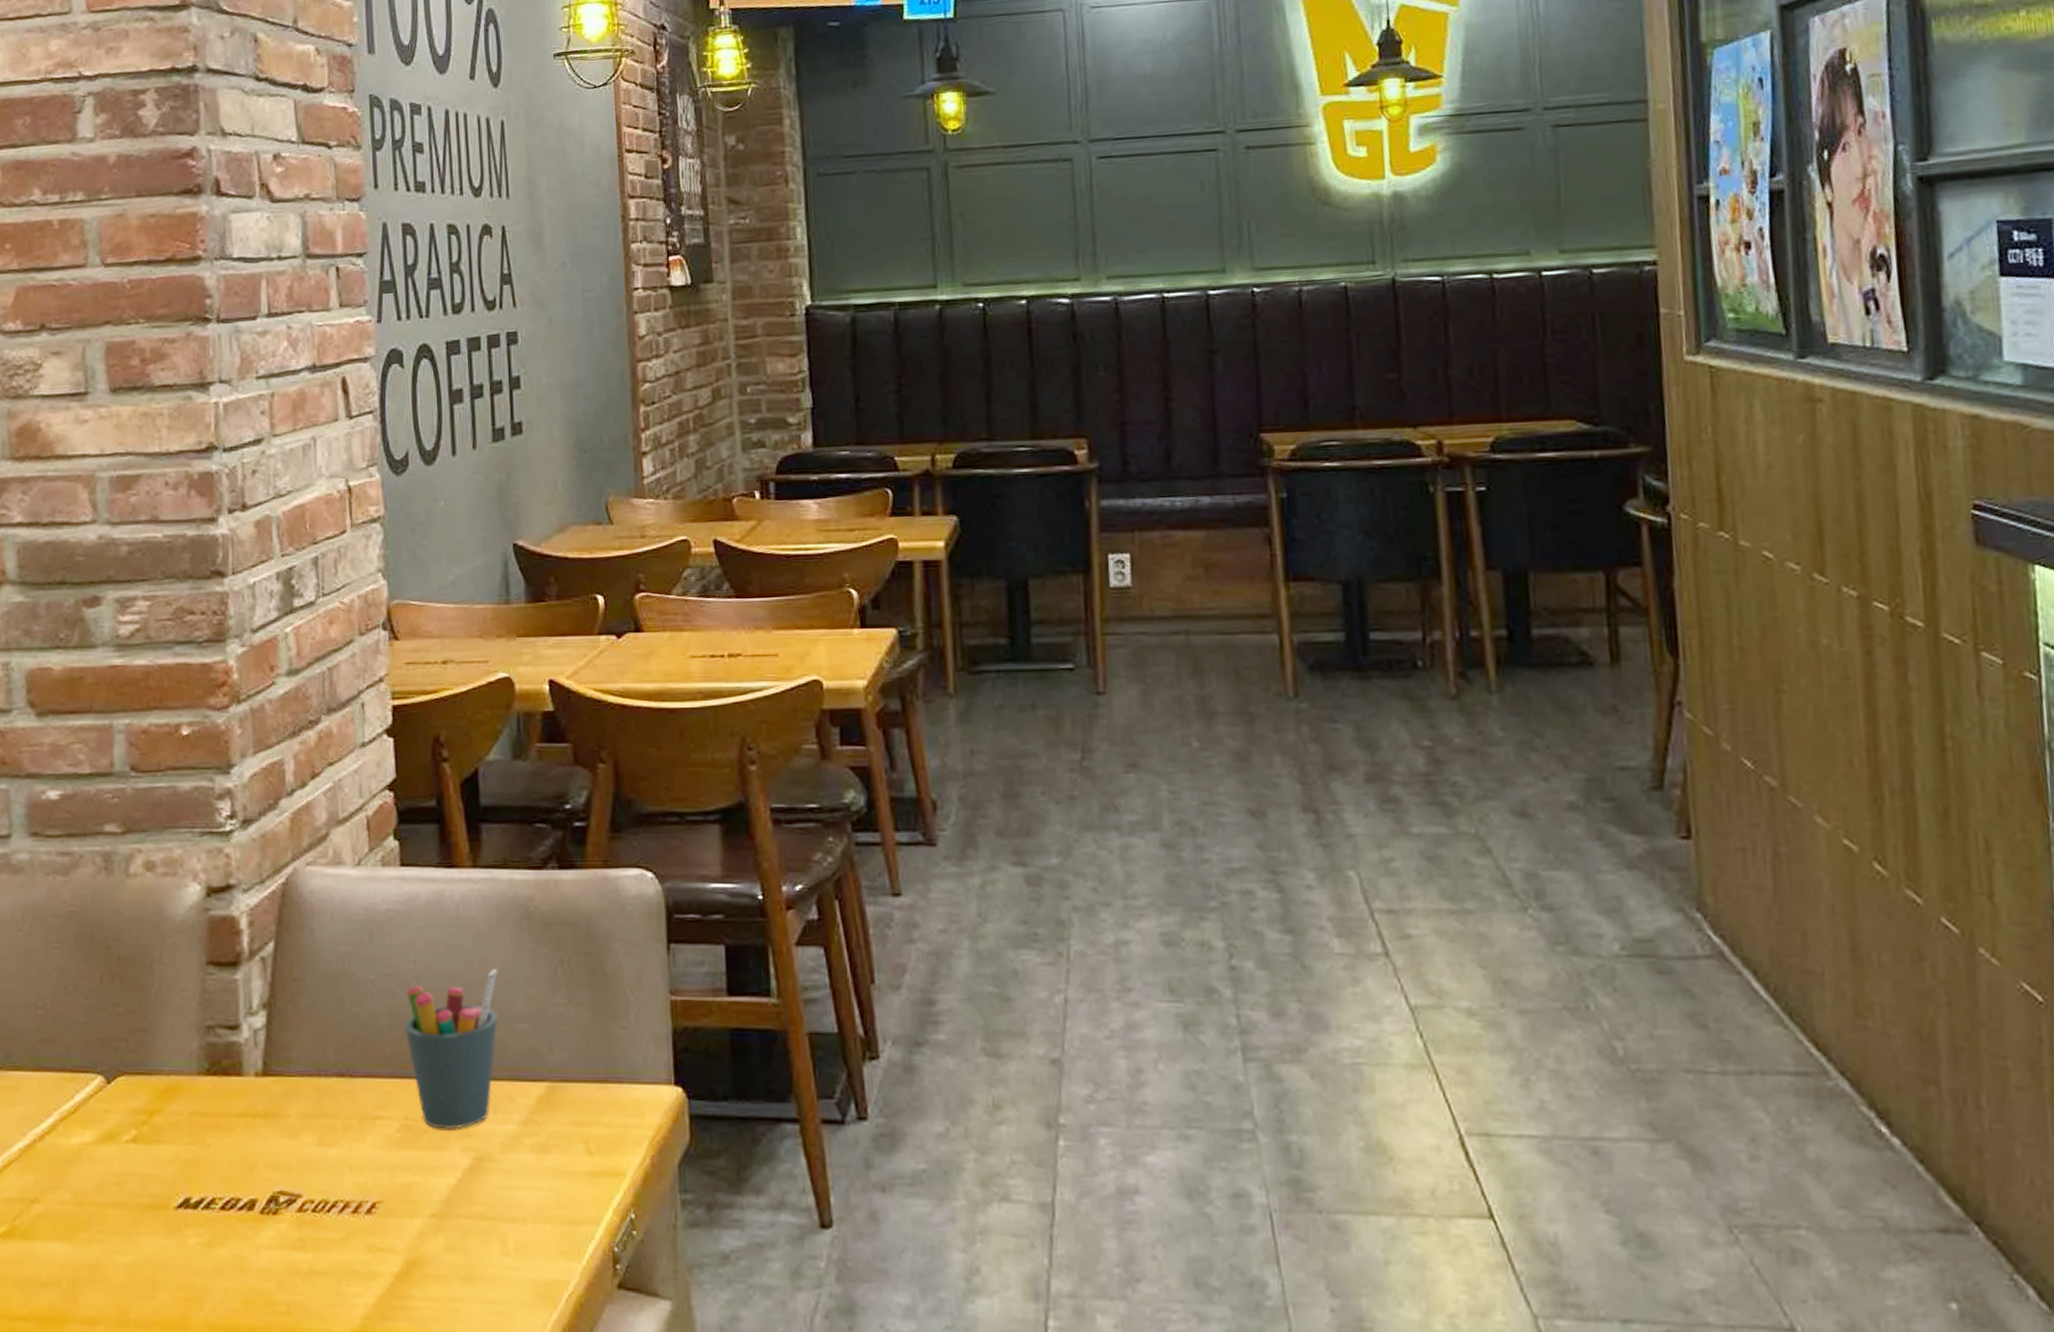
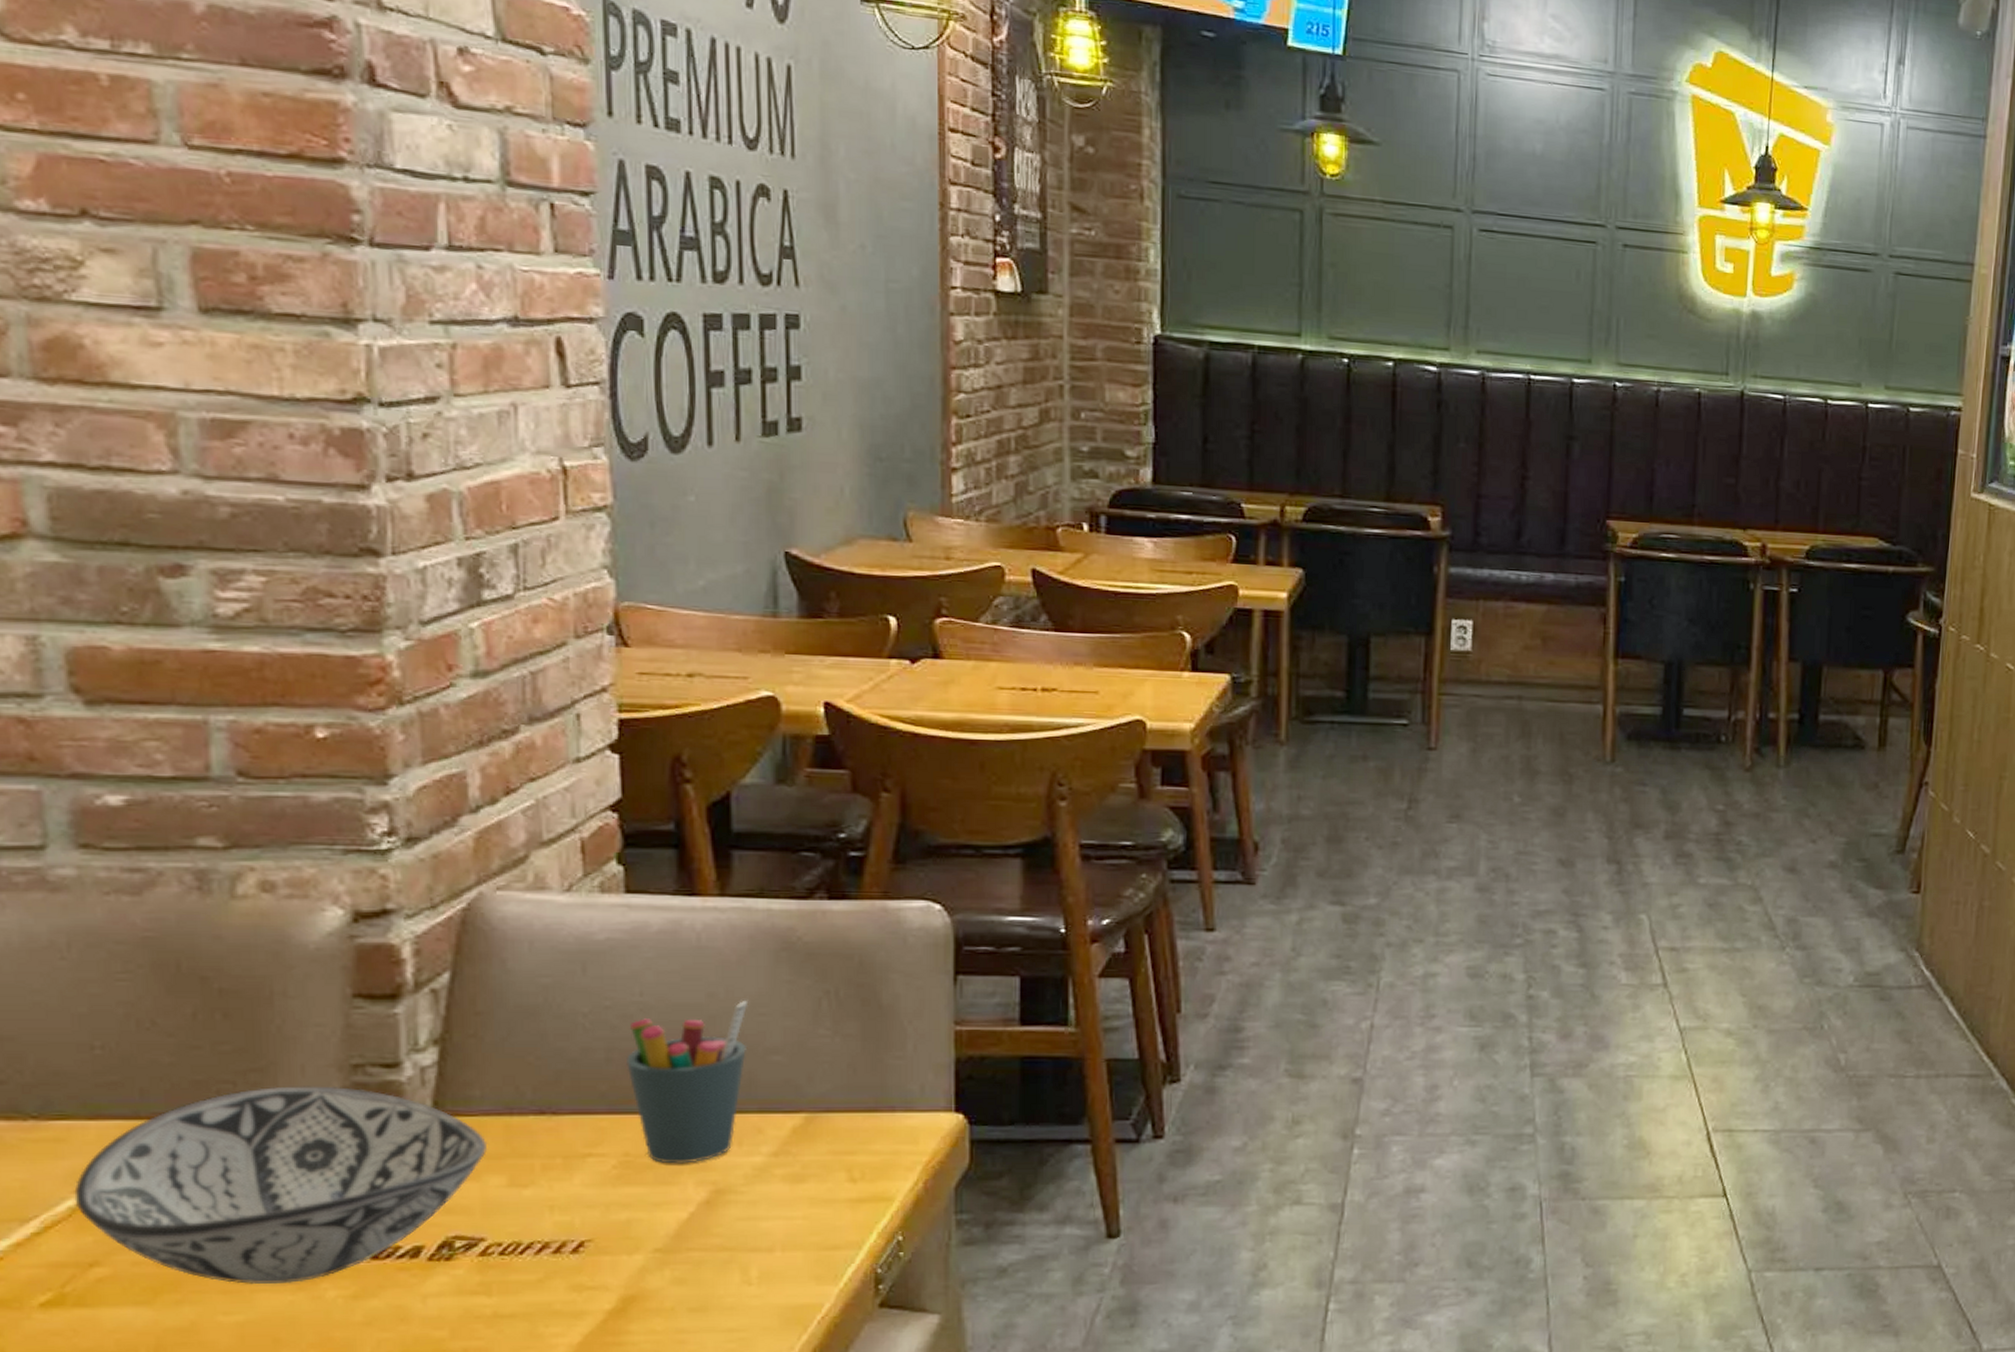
decorative bowl: none [23,1045,303,1229] -> present [74,1086,488,1285]

